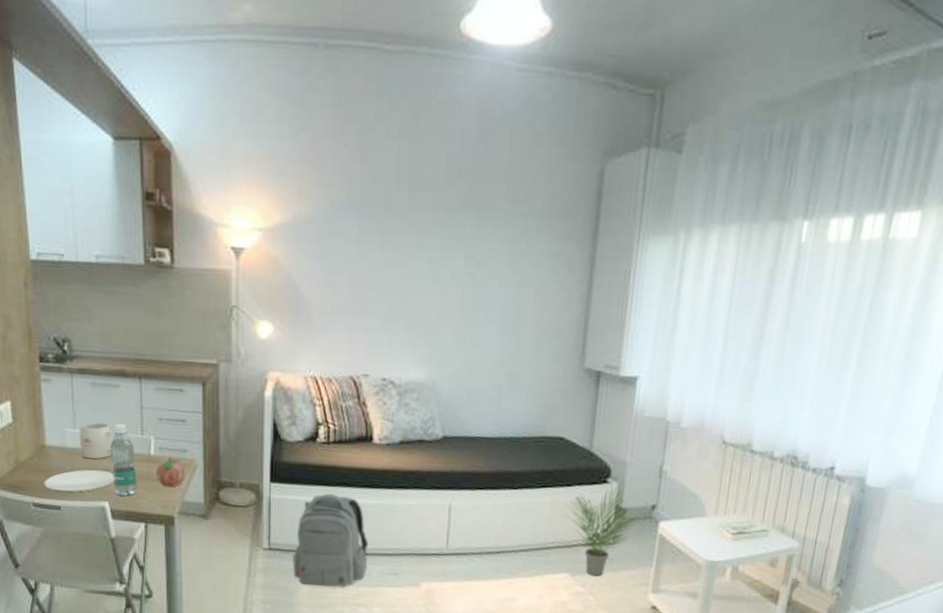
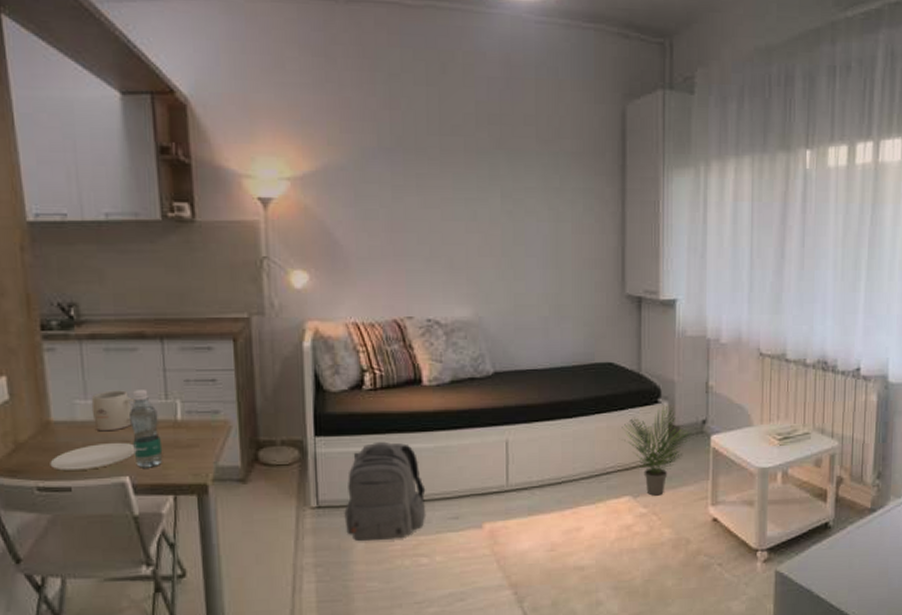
fruit: present [156,457,185,488] -> none [185,420,219,453]

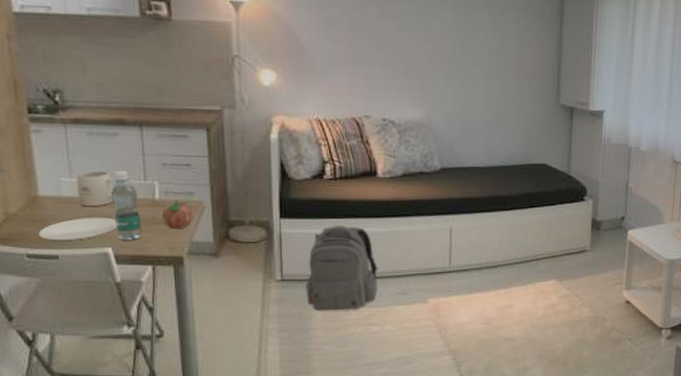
fruit: none [185,420,219,453] -> present [162,200,193,229]
potted plant: present [623,406,692,496] -> none [552,204,611,280]

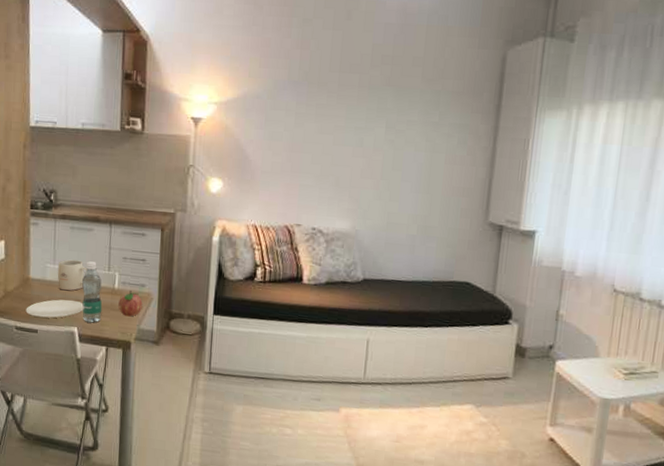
backpack: present [305,225,378,311] -> none [229,325,296,410]

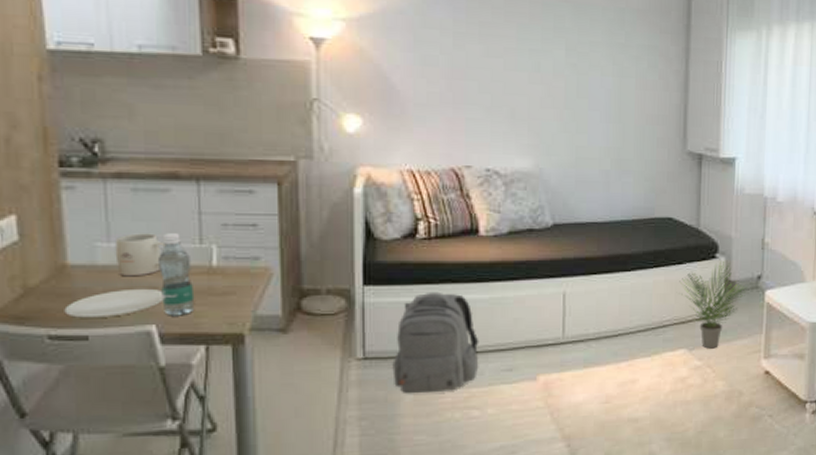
fruit: present [118,291,143,317] -> none [220,267,258,301]
backpack: none [229,325,296,410] -> present [392,291,479,394]
potted plant: none [473,328,538,409] -> present [680,262,747,349]

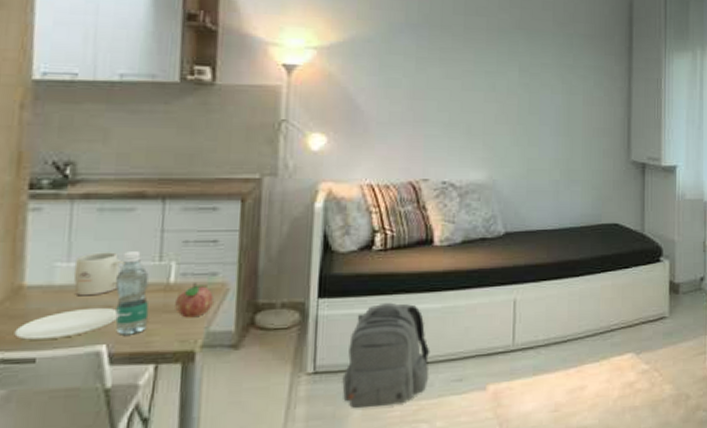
fruit: none [220,267,258,301] -> present [175,283,214,318]
potted plant: present [680,262,747,349] -> none [627,265,691,352]

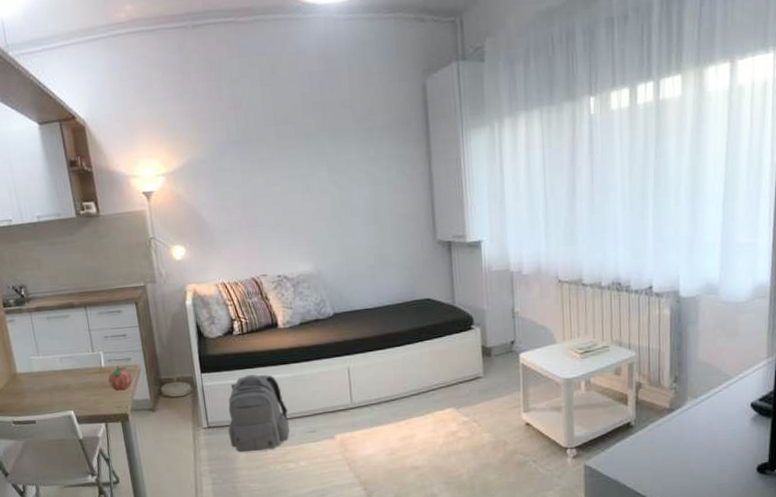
plate: present [14,307,118,340] -> none [19,385,76,409]
mug: present [73,252,126,296] -> none [42,347,72,379]
bottle: present [114,251,150,335] -> none [68,346,95,404]

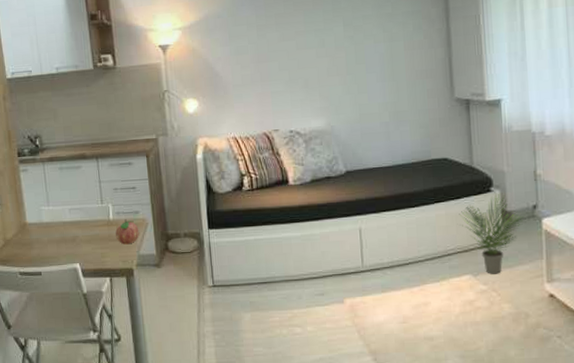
backpack: present [228,374,290,453] -> none [233,232,298,314]
potted plant: none [443,331,502,407] -> present [460,194,524,274]

